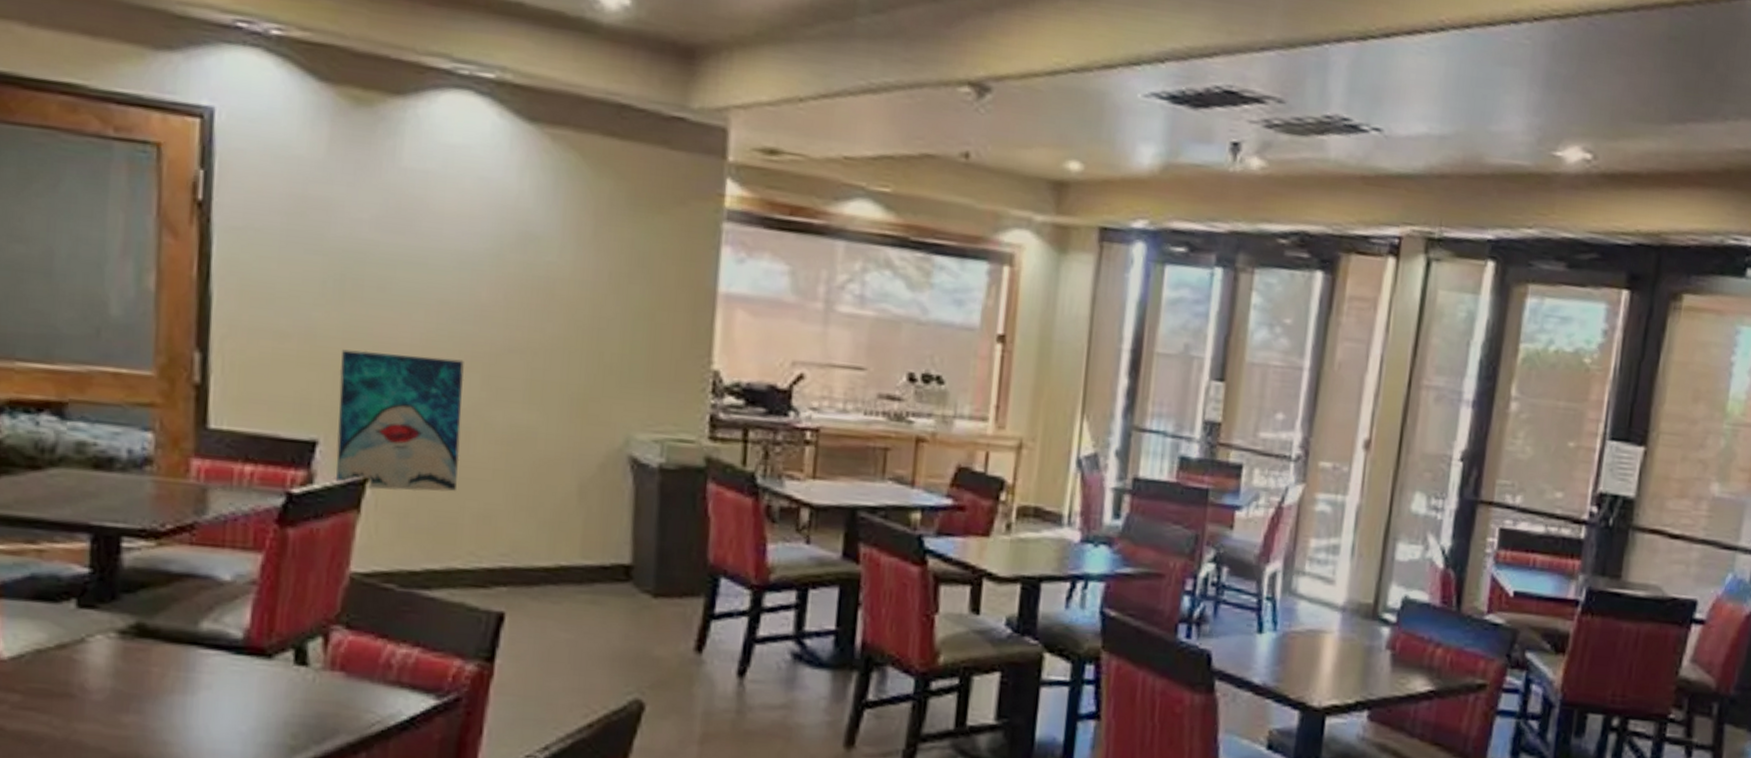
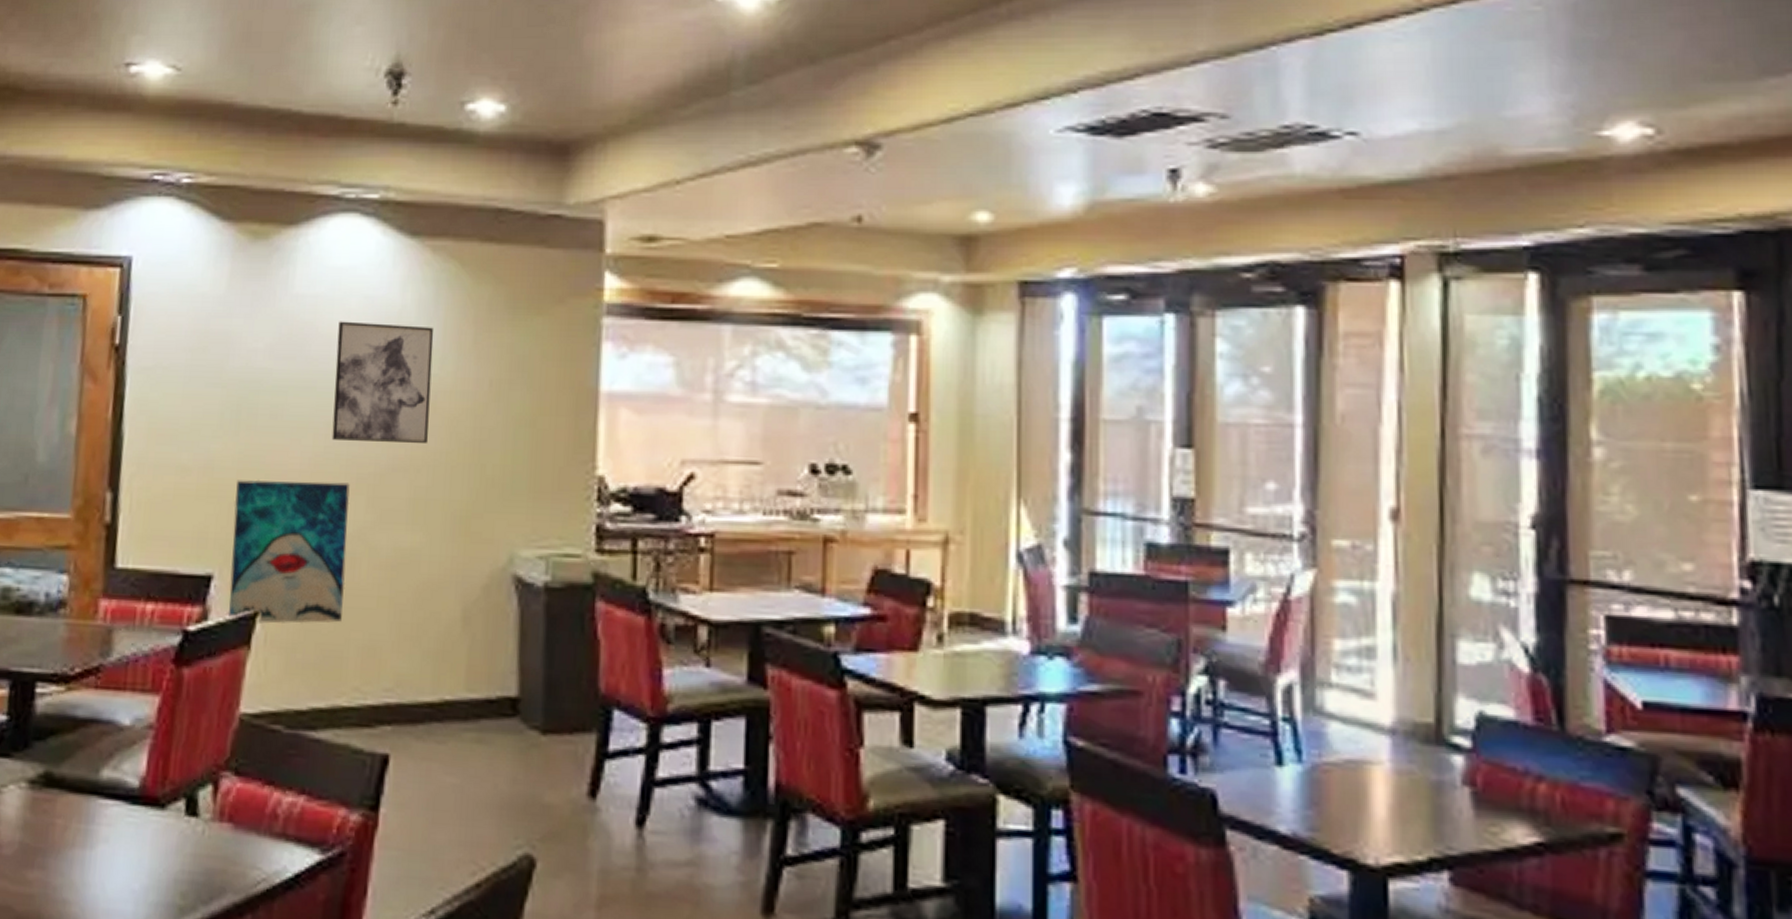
wall art: none [444,199,553,328] -> present [331,321,434,443]

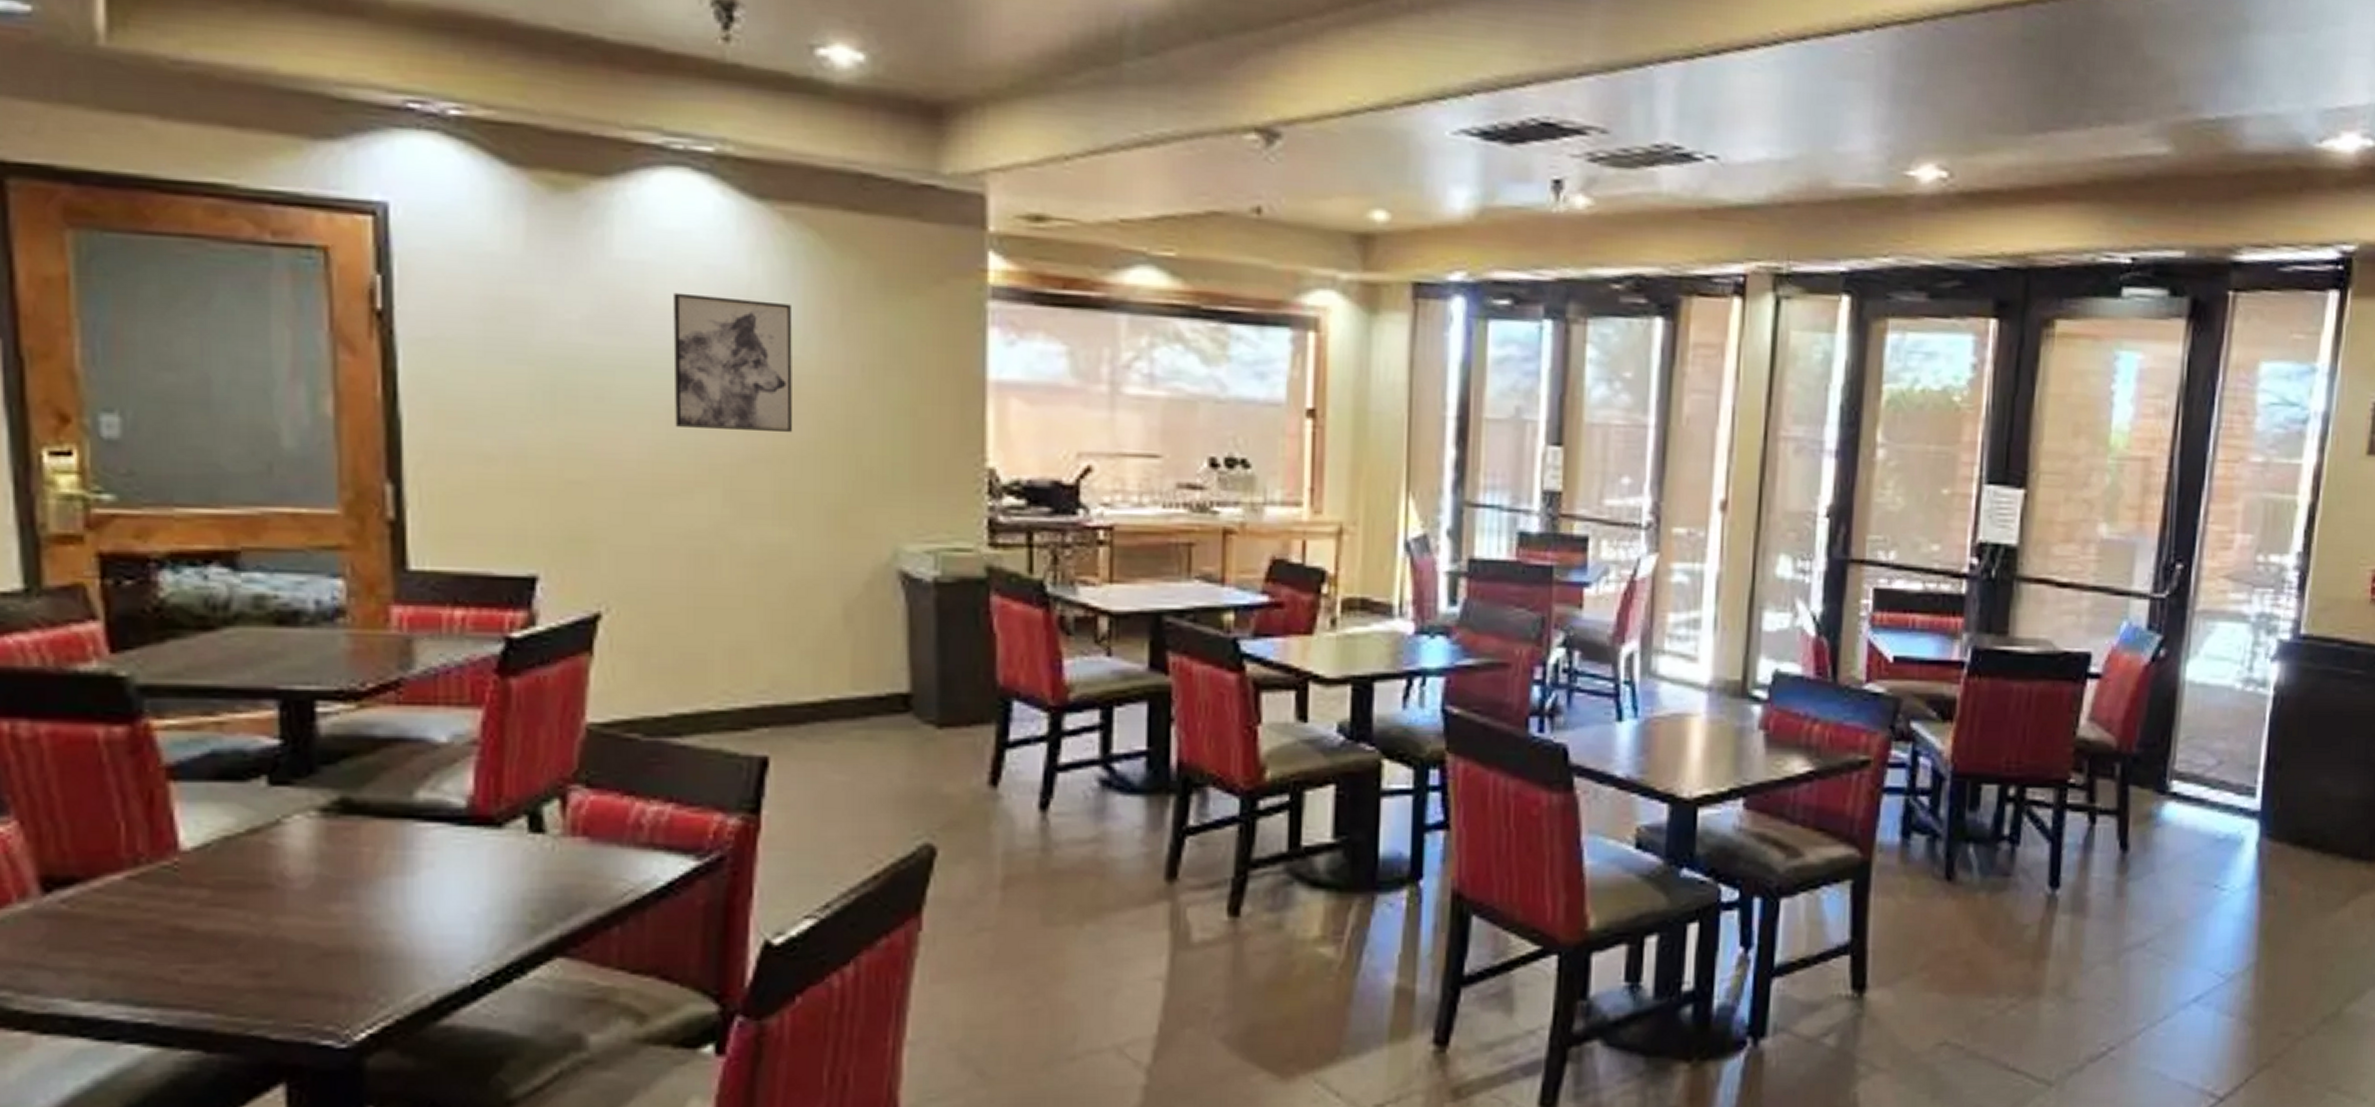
wall art: present [229,479,350,624] -> none [557,470,704,628]

